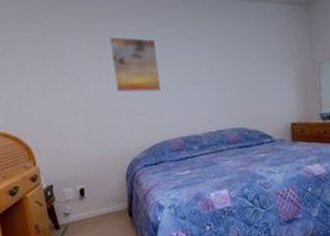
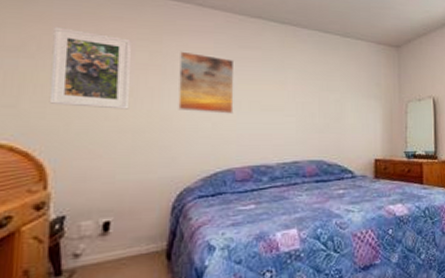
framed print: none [10,28,80,97] -> present [49,27,132,110]

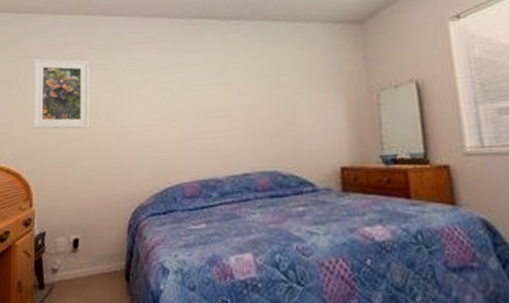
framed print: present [178,51,235,114] -> none [130,64,180,126]

